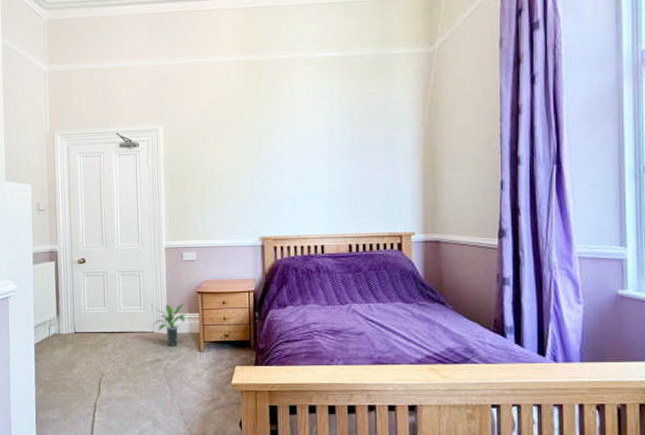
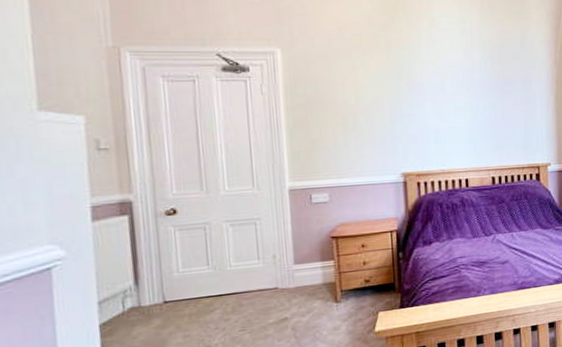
potted plant: present [152,303,190,346] -> none [275,251,323,302]

